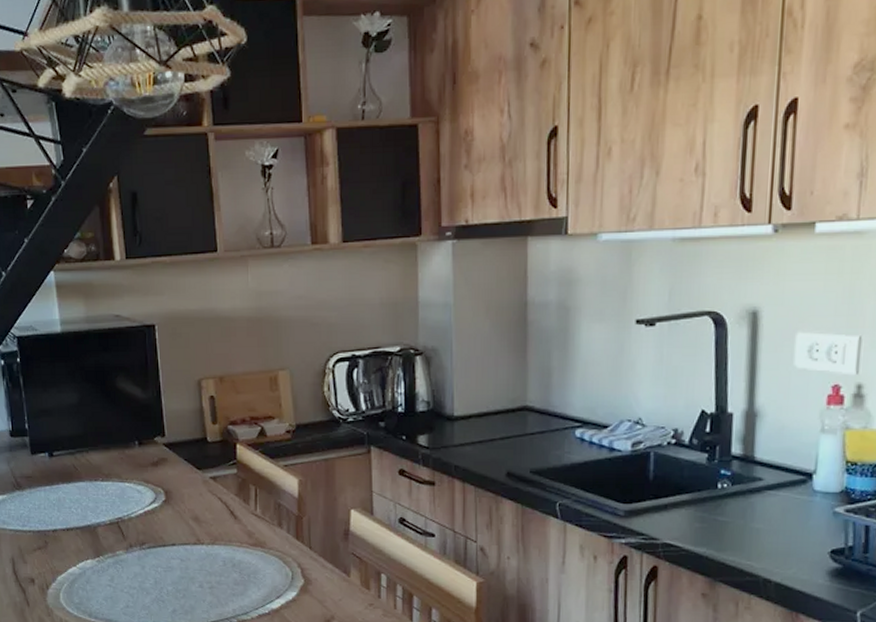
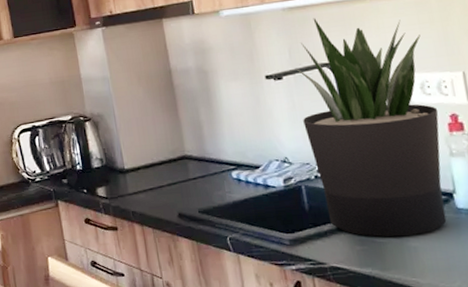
planter: none [668,254,823,517] -> present [295,18,447,237]

